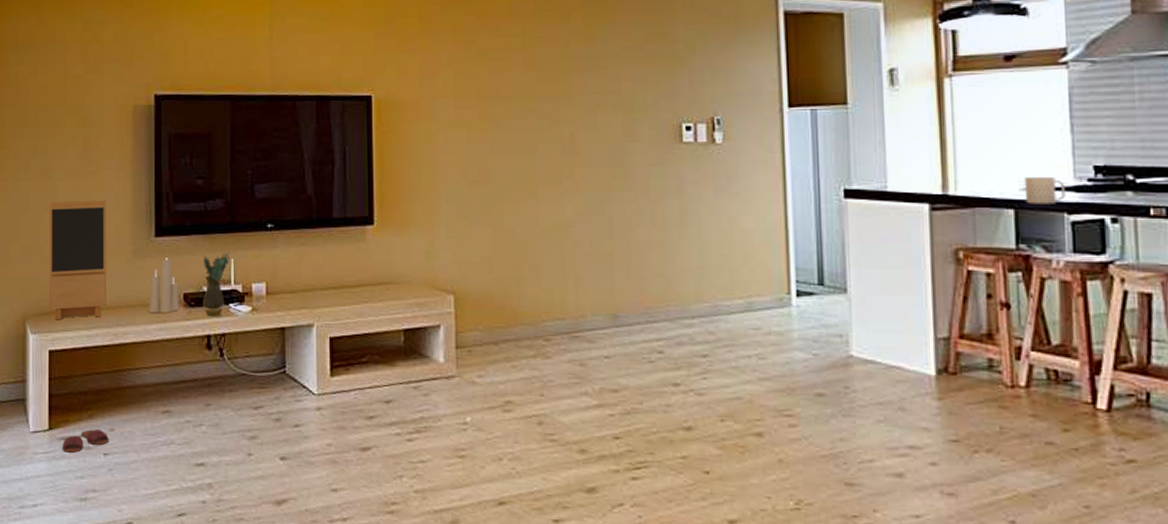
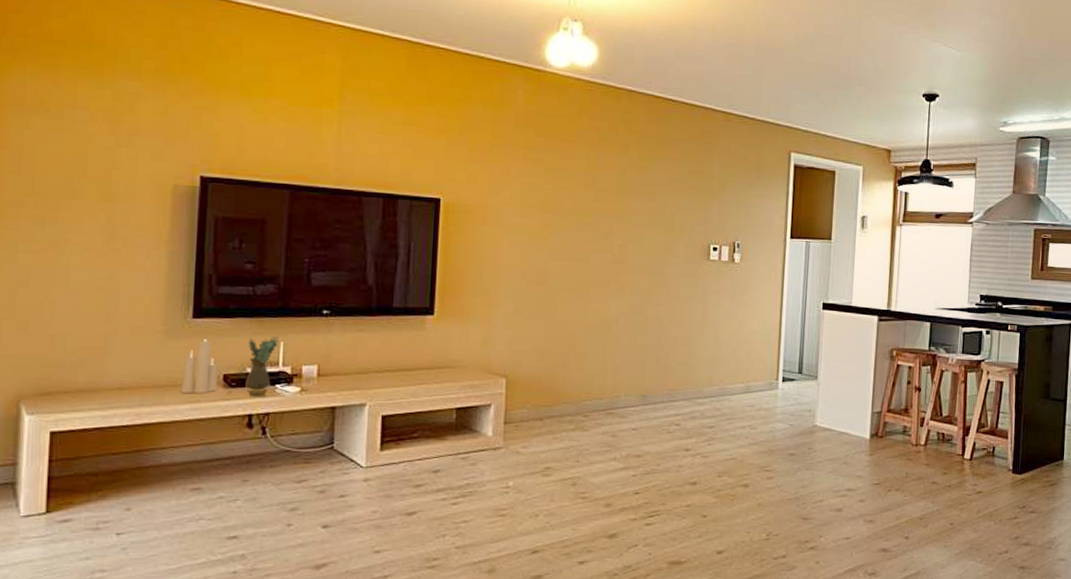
speaker: present [49,200,107,321] -> none [53,277,134,401]
slippers: present [62,429,109,453] -> none [63,510,123,535]
mug: present [1024,176,1066,204] -> none [937,300,962,320]

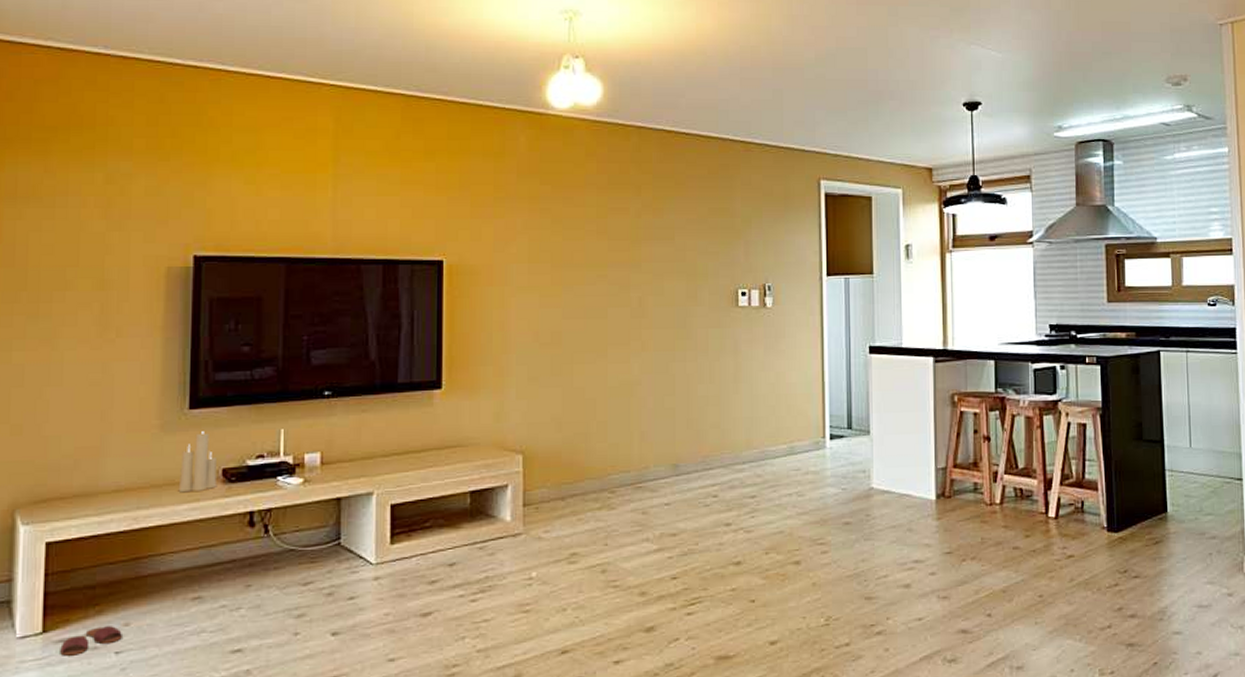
slippers: none [63,510,123,535] -> present [60,626,122,656]
vase: present [245,335,279,397] -> none [246,422,279,492]

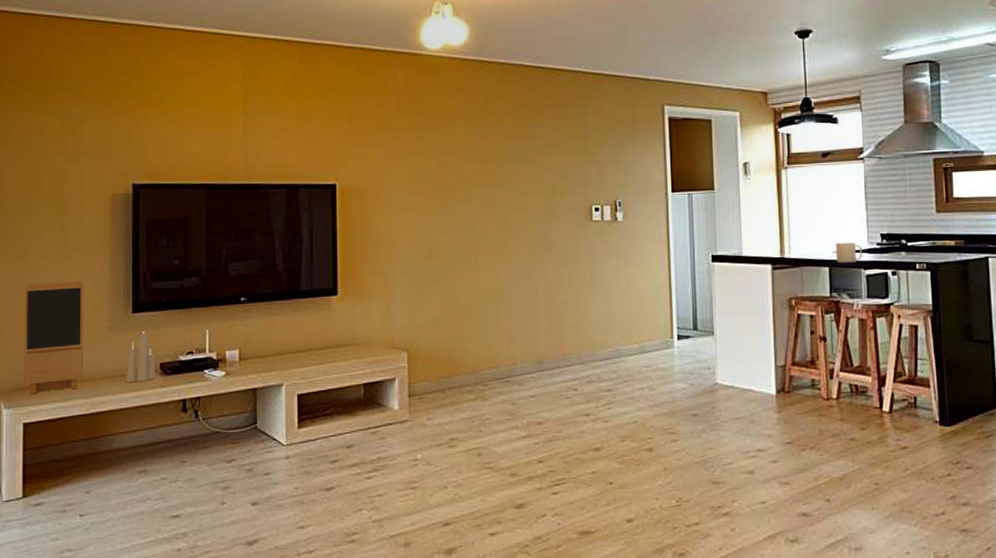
speaker: none [48,371,129,508] -> present [24,281,84,395]
slippers: present [60,626,122,656] -> none [37,493,84,517]
mug: none [1001,333,1030,356] -> present [835,242,862,263]

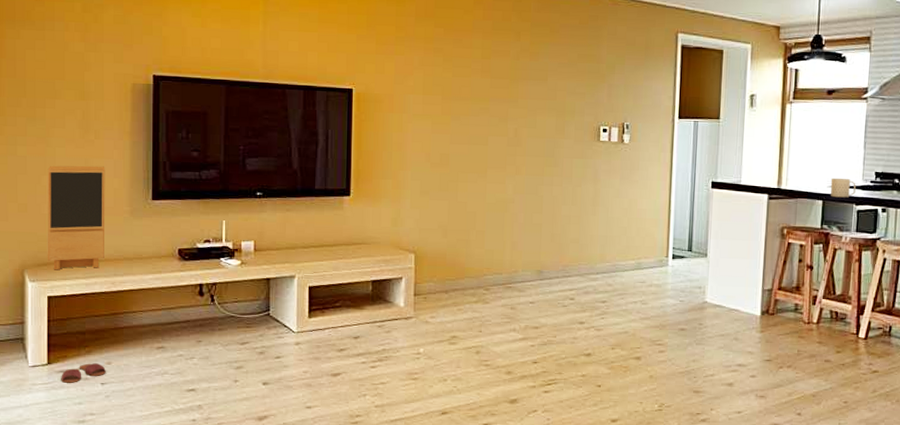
slippers: none [37,493,84,517] -> present [61,363,106,383]
candle: present [125,331,156,383] -> none [145,218,175,266]

